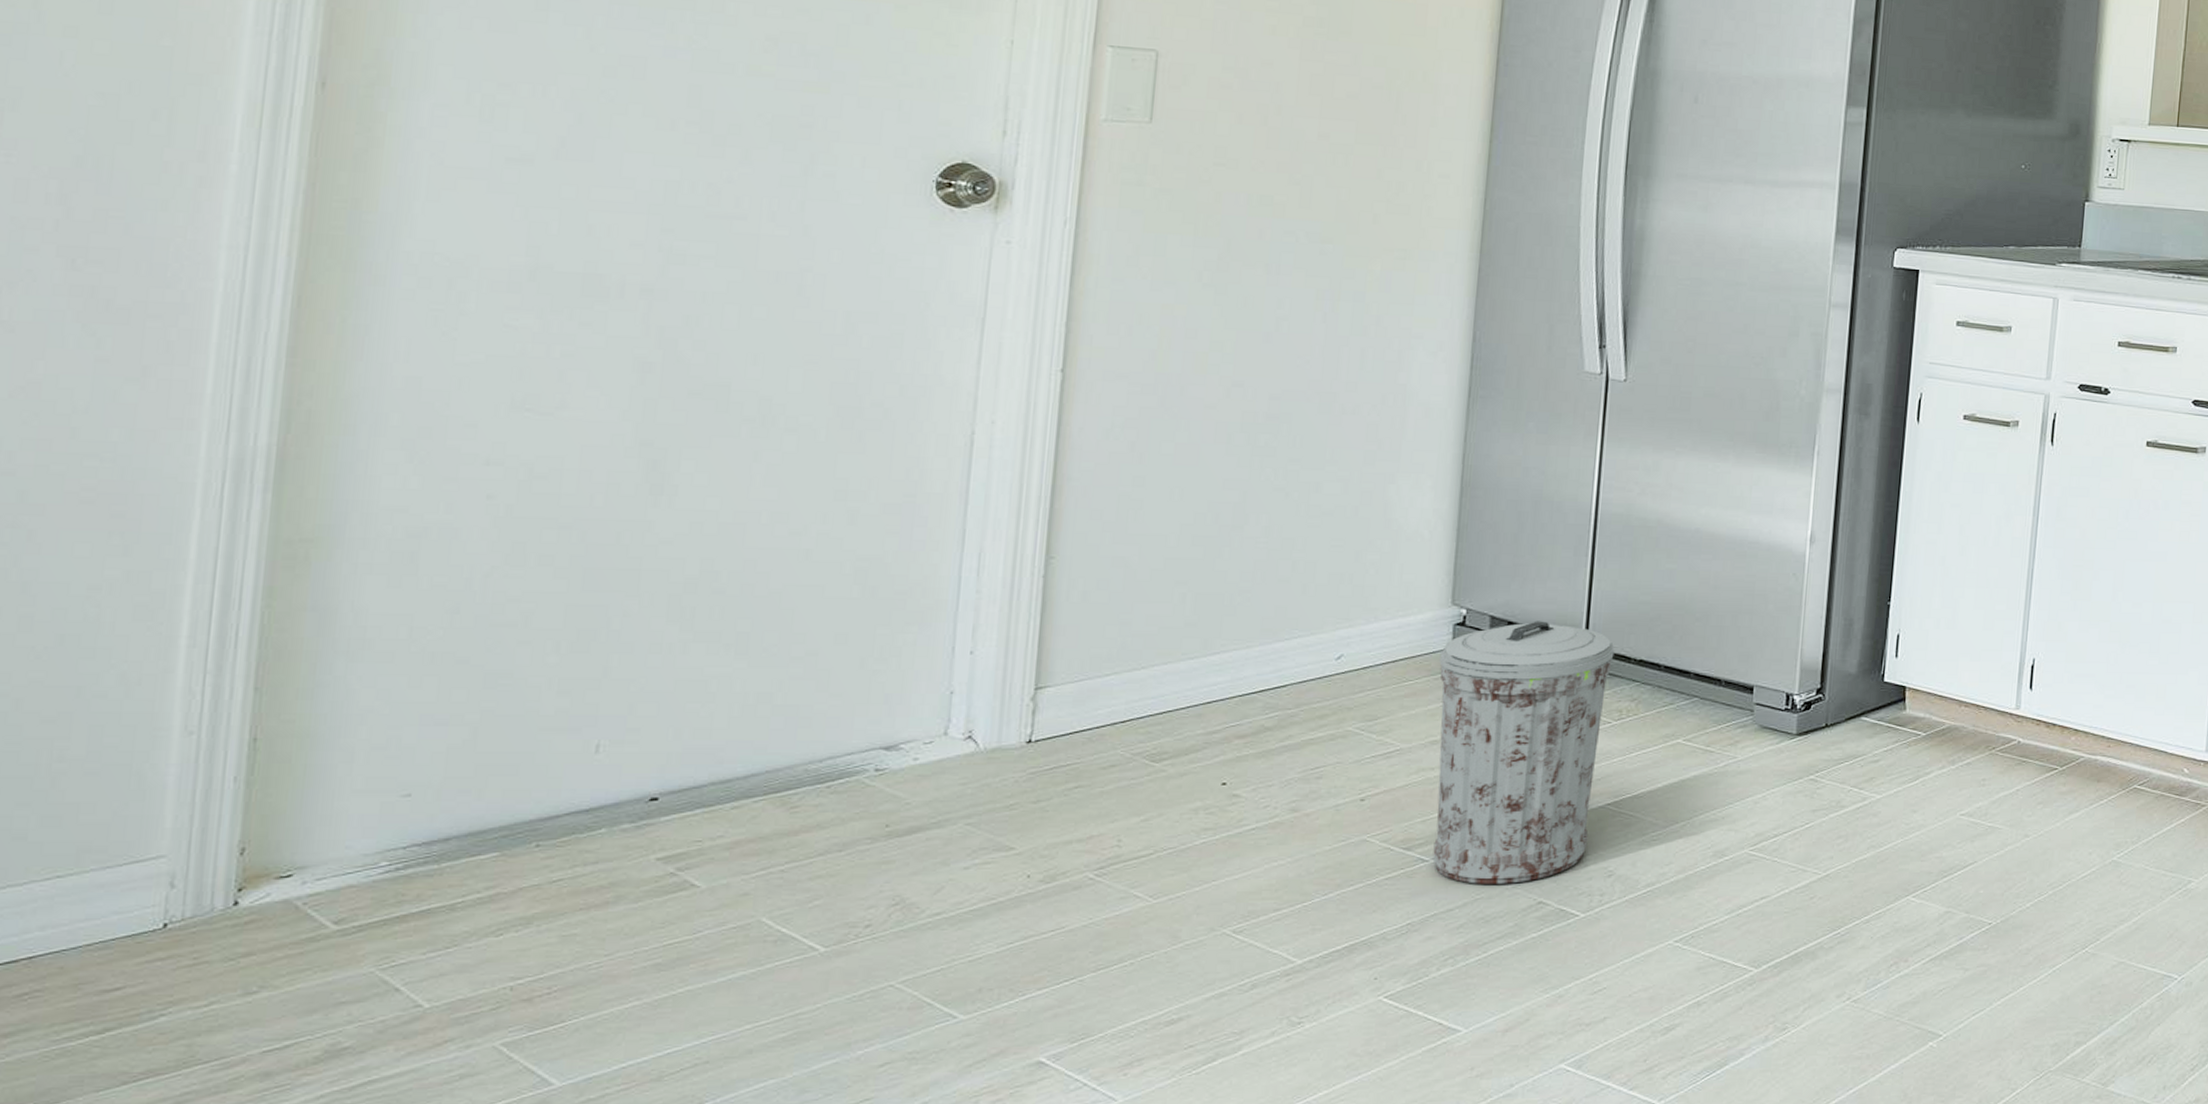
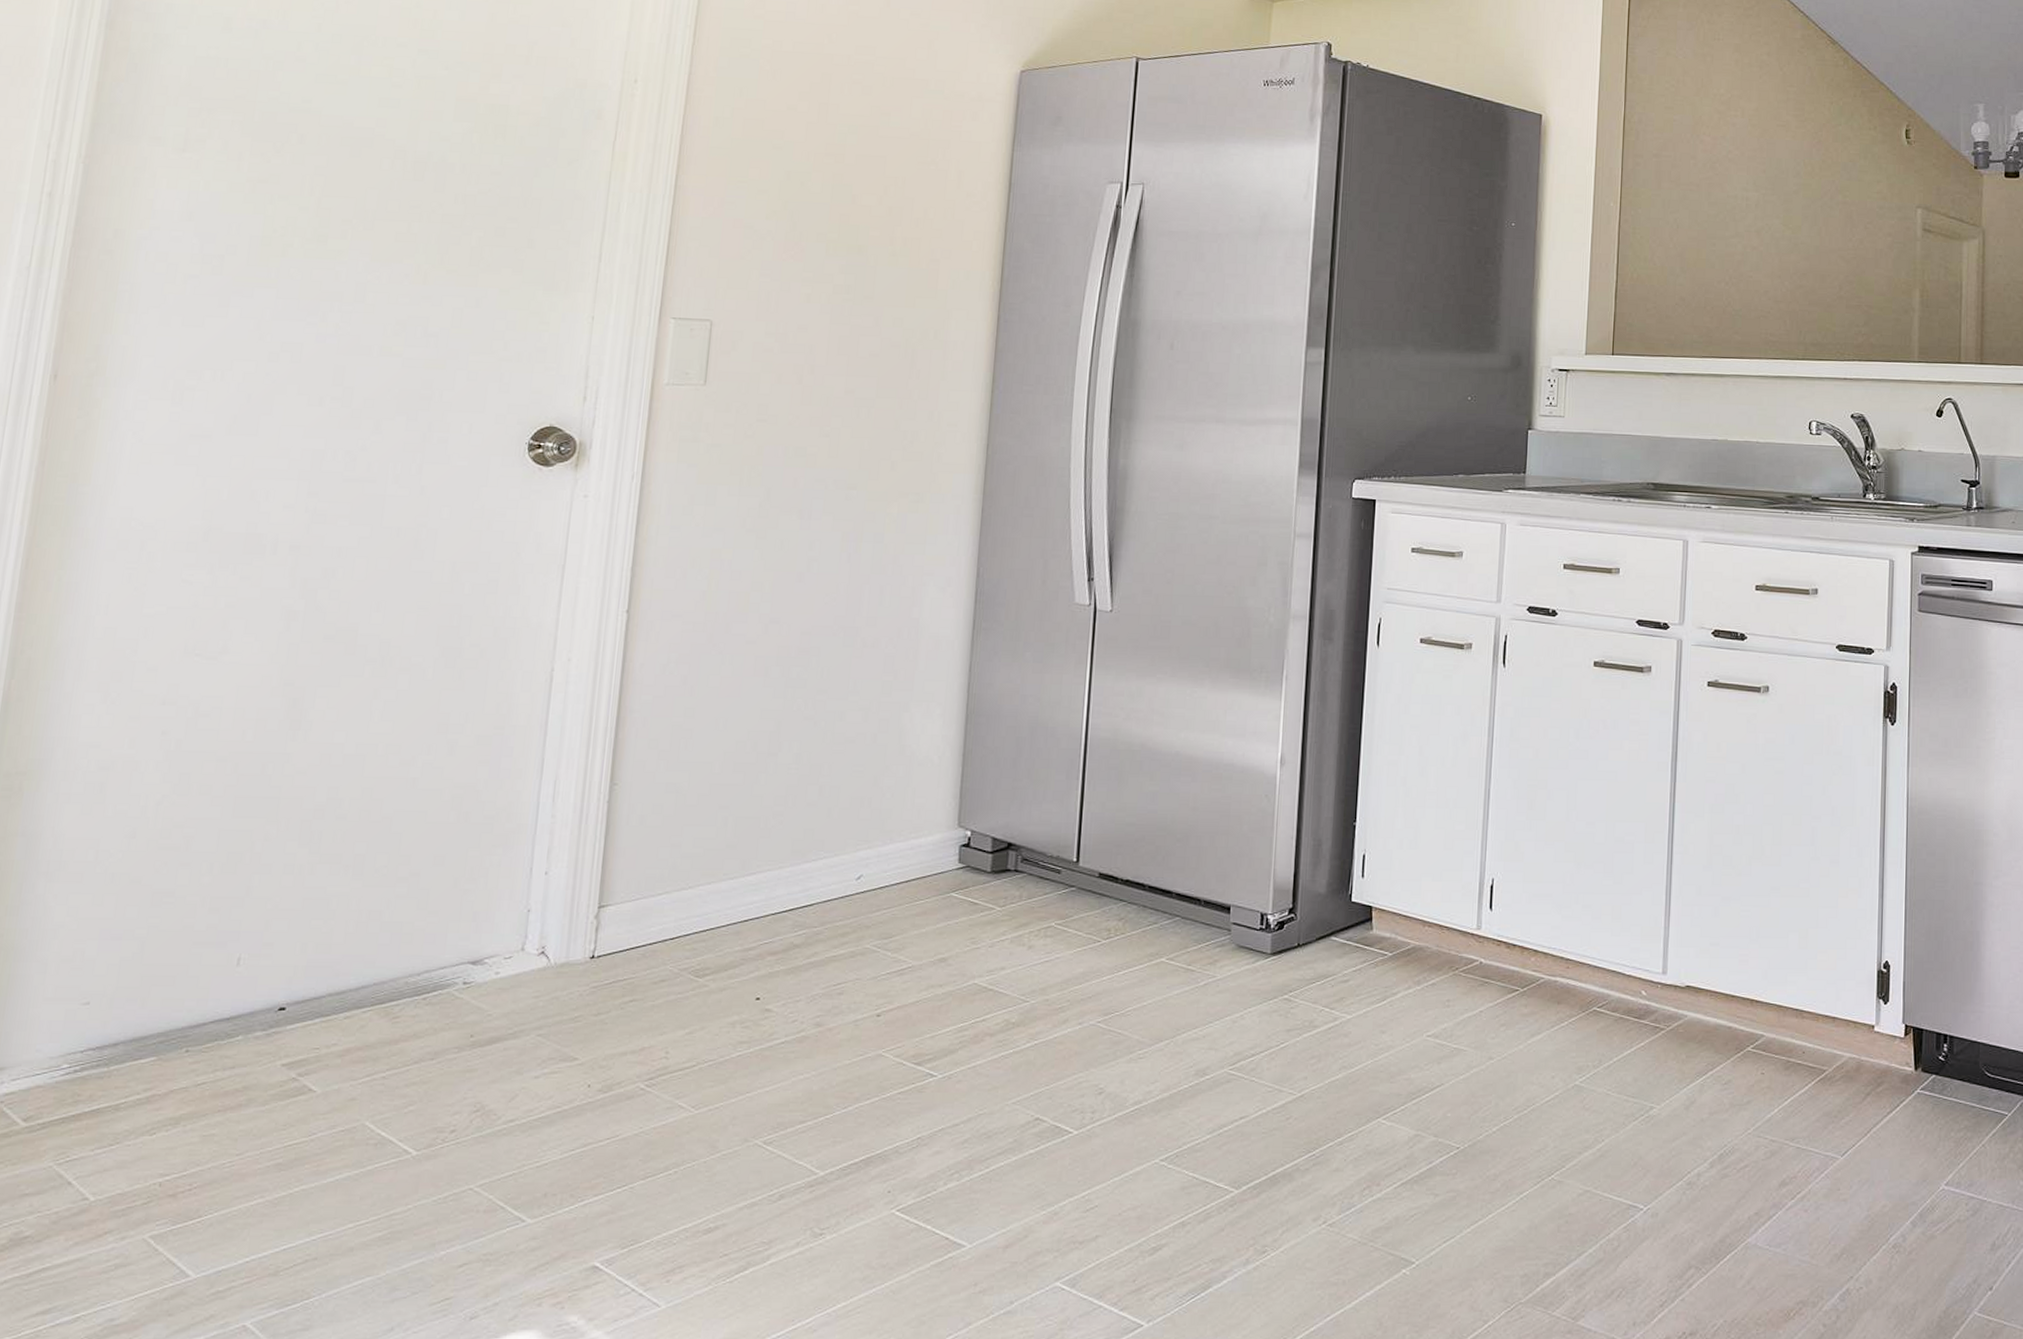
trash can: present [1432,621,1615,884] -> none [940,842,1104,1100]

